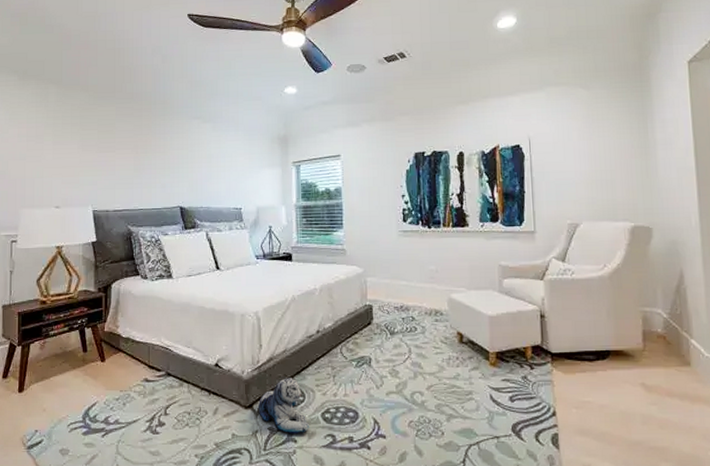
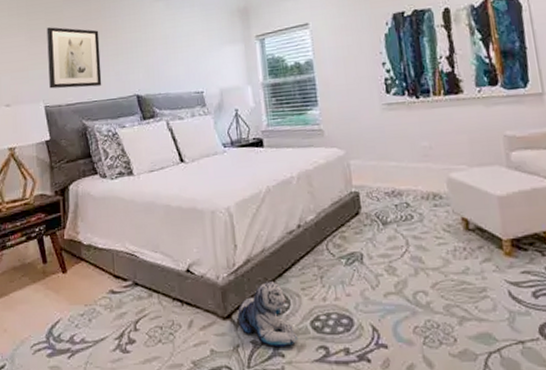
wall art: none [98,138,148,196] -> present [46,27,102,89]

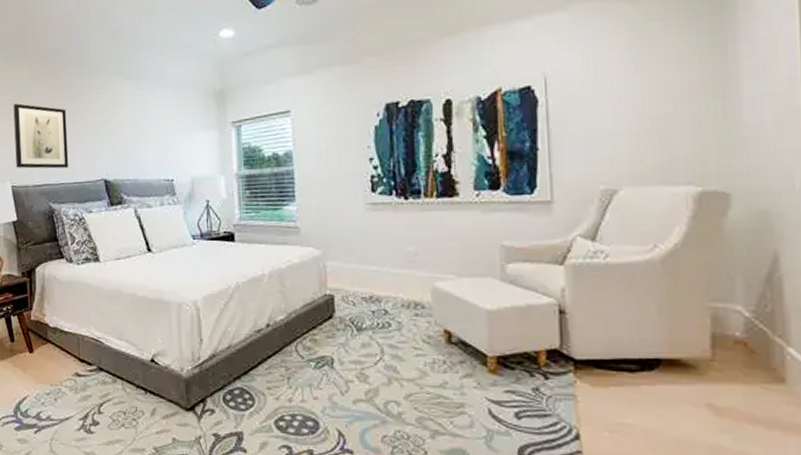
plush toy: present [238,281,299,348] -> none [201,378,261,443]

